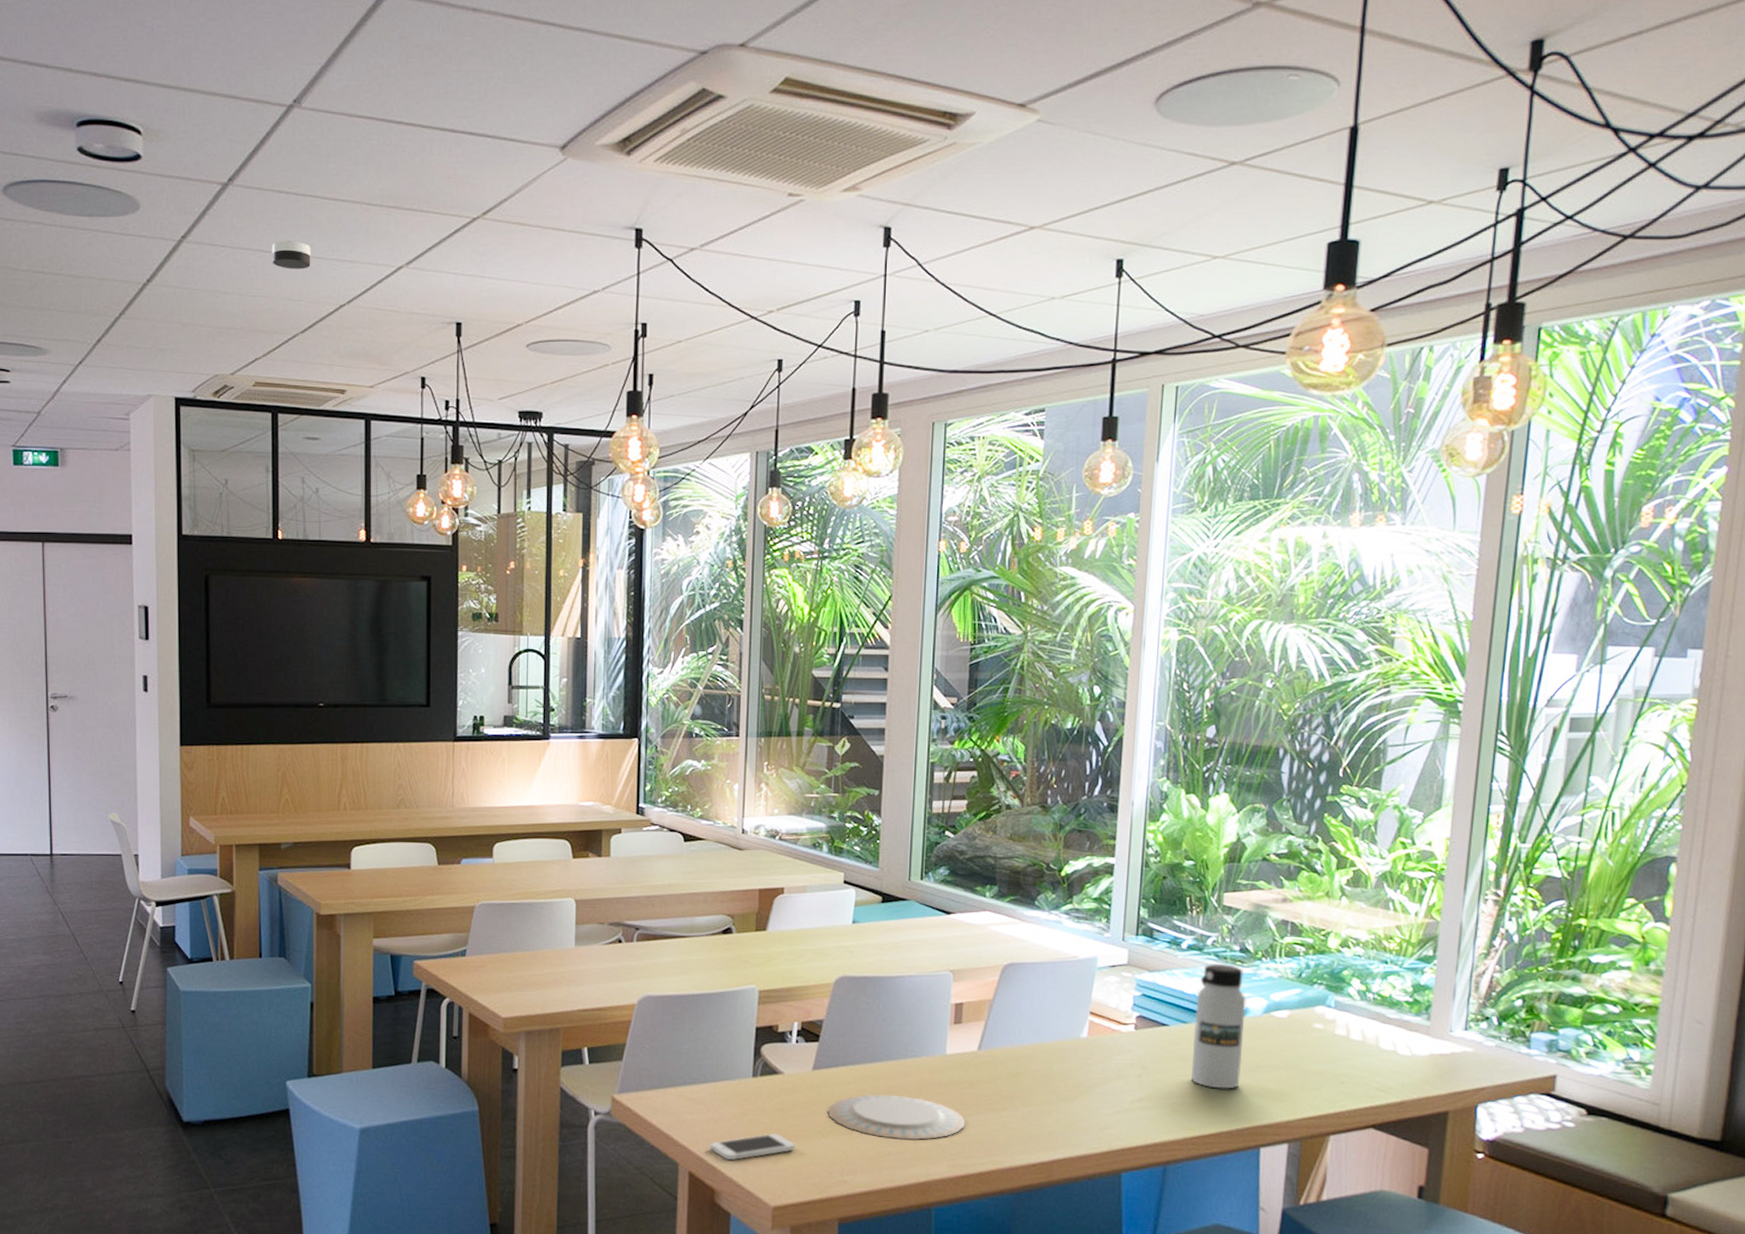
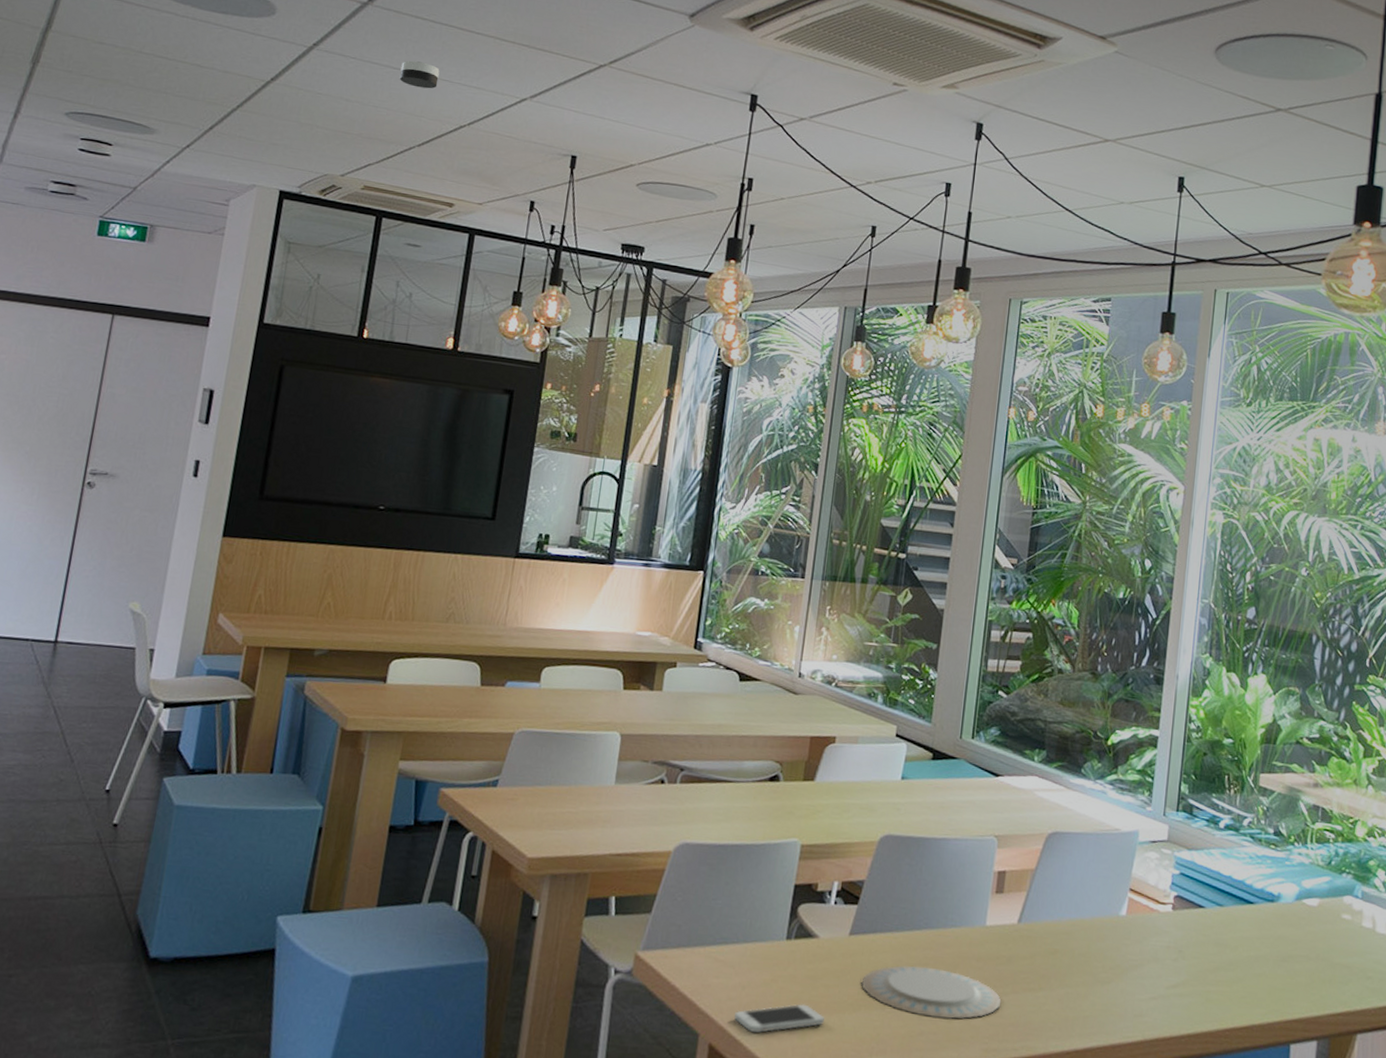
water bottle: present [1191,964,1246,1089] -> none [1225,845,1279,979]

